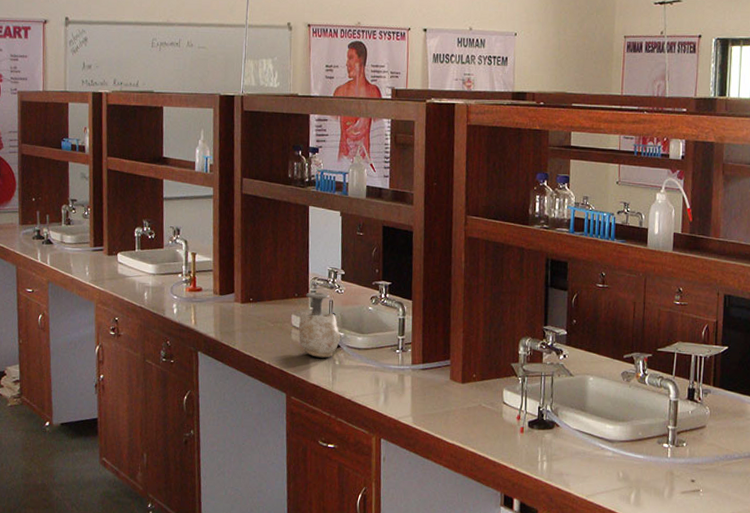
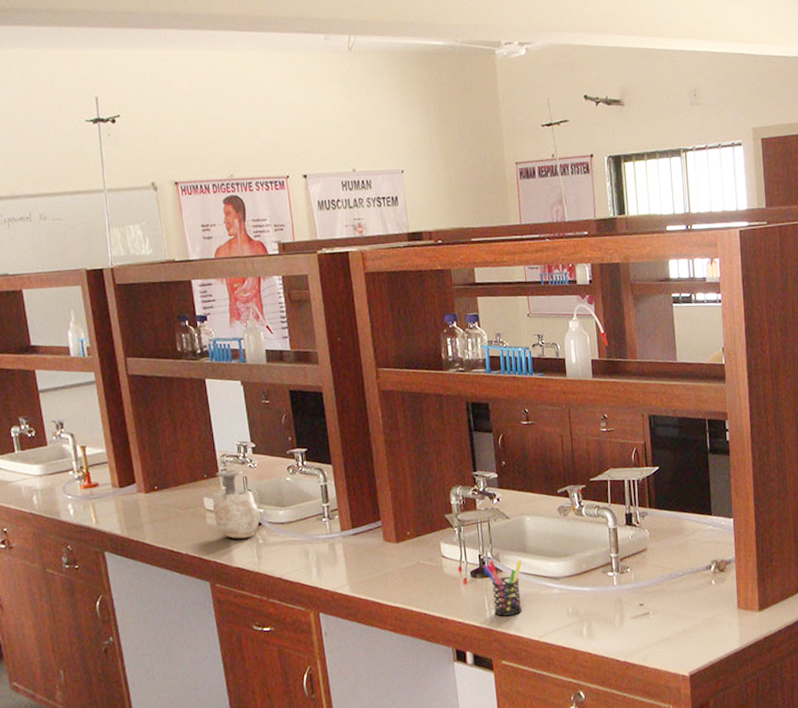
pen holder: none [541,414,580,471] -> present [483,560,522,616]

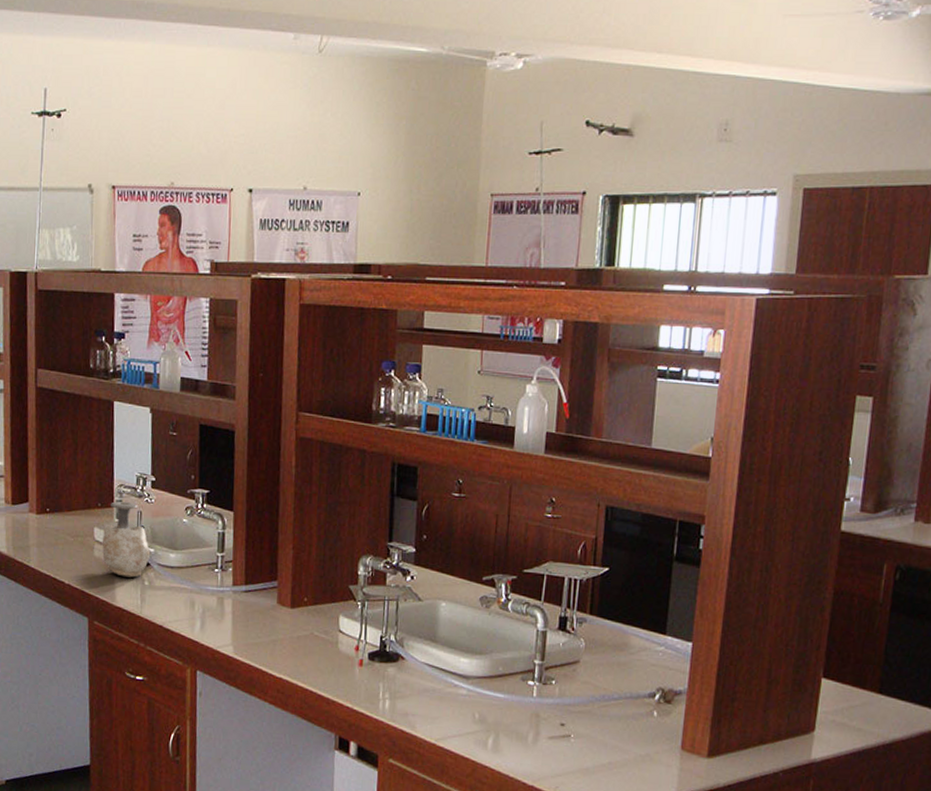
pen holder: present [483,560,522,616] -> none [383,644,429,710]

